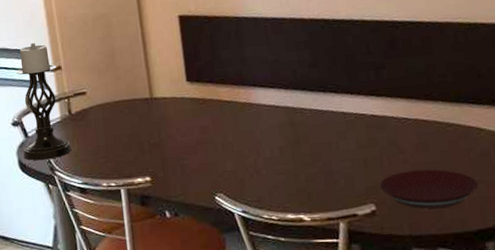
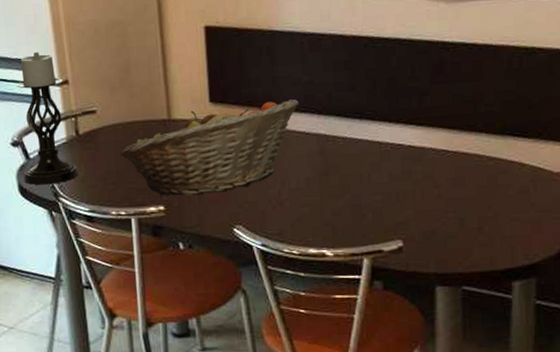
fruit basket: none [108,76,267,167] -> present [120,99,299,196]
plate: present [380,169,478,209] -> none [410,205,512,246]

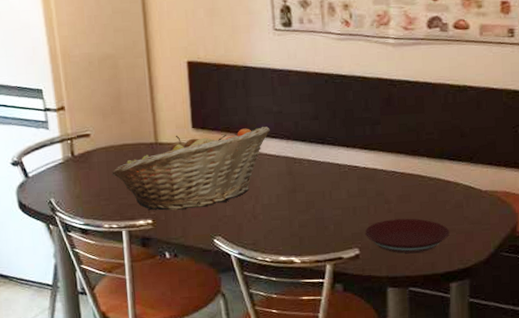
candle holder: present [16,52,78,185] -> none [16,81,74,201]
plate: none [410,205,512,246] -> present [365,218,450,253]

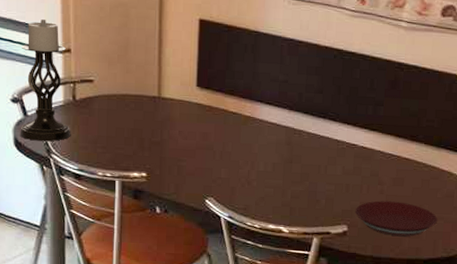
candle holder: none [16,81,74,201] -> present [20,19,71,142]
fruit basket: present [111,126,270,211] -> none [111,91,274,167]

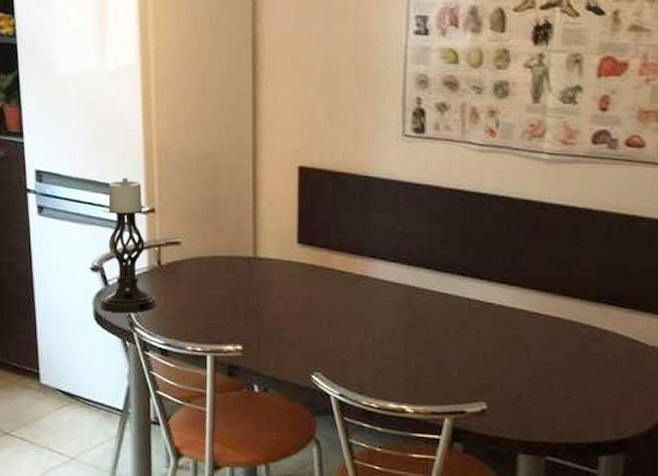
plate: present [356,200,438,236] -> none [496,371,603,414]

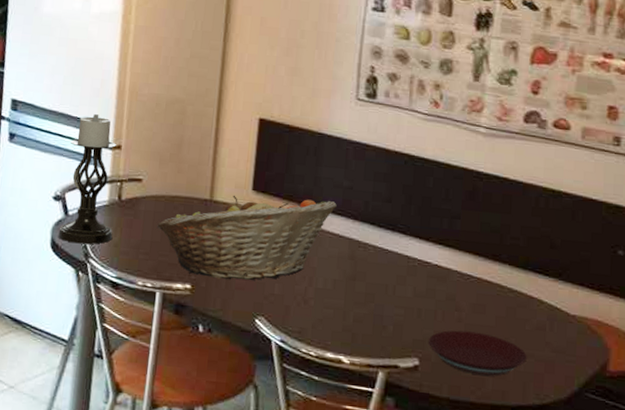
fruit basket: none [201,247,389,338] -> present [157,195,337,281]
plate: none [496,371,603,414] -> present [429,330,527,376]

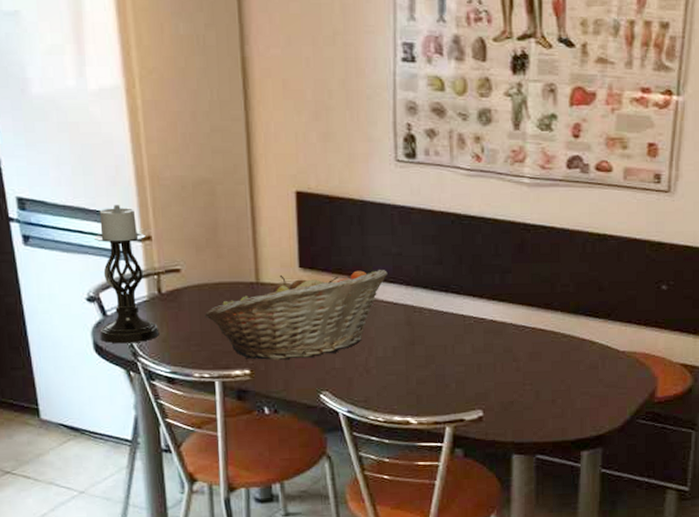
plate: present [429,330,527,376] -> none [490,378,582,417]

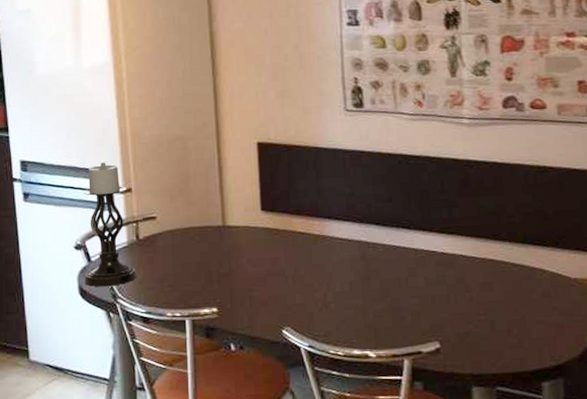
fruit basket: present [204,269,388,361] -> none [177,208,342,299]

